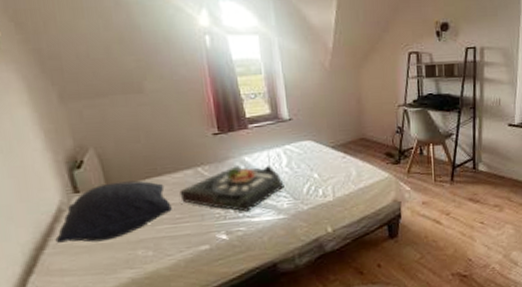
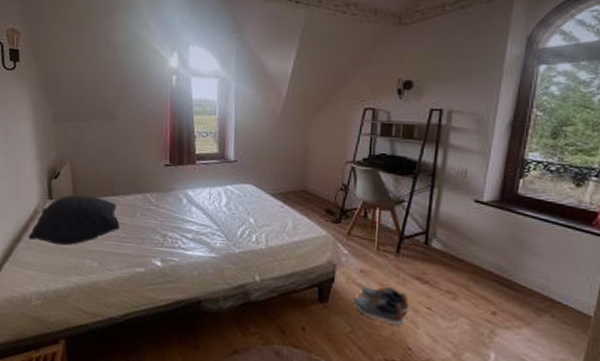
serving tray: present [179,164,285,212] -> none [128,198,220,244]
shoe: none [419,212,467,244] -> present [353,287,410,326]

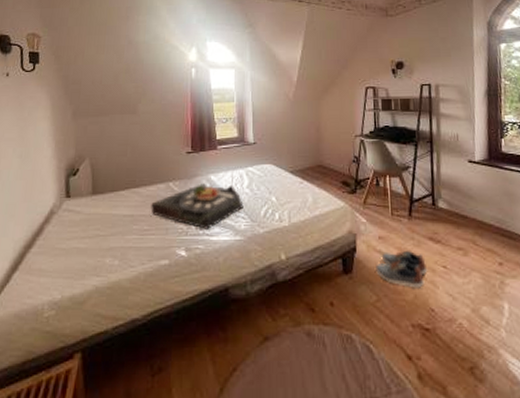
pillow: present [28,195,120,246] -> none [42,190,142,246]
serving tray: none [128,198,220,244] -> present [151,183,244,229]

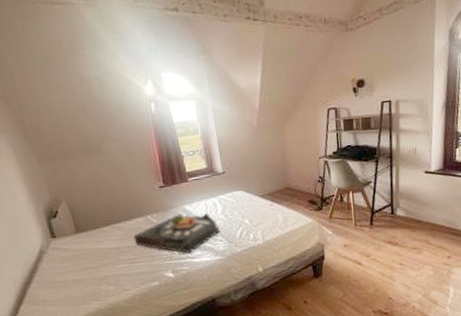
shoe: present [376,251,428,288] -> none [342,254,387,283]

